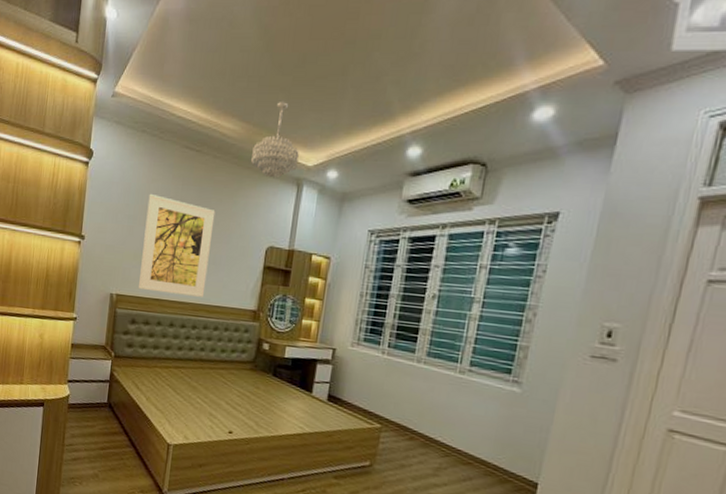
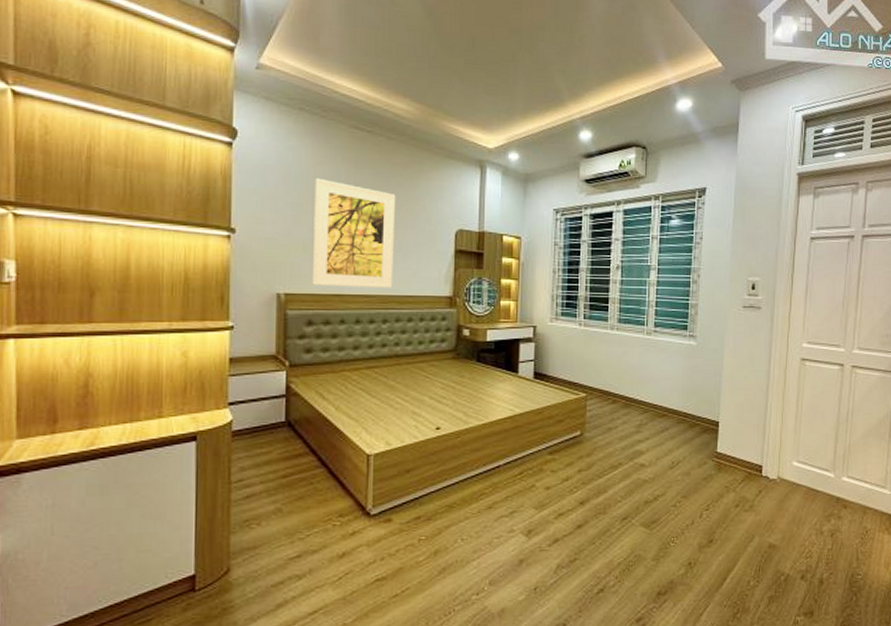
chandelier: present [251,102,299,178] -> none [430,84,479,161]

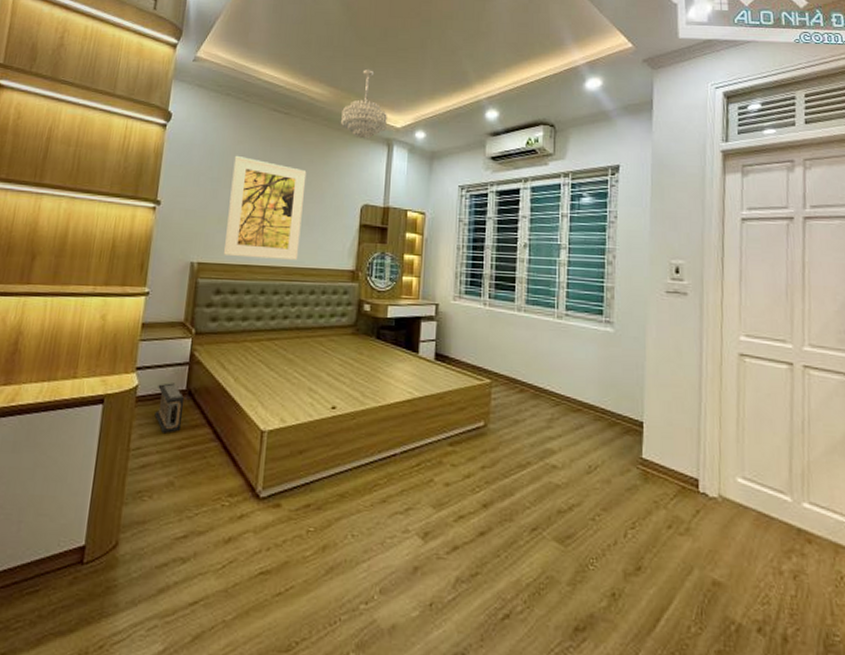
speaker: none [254,416,285,464] -> present [154,383,185,433]
chandelier: none [430,84,479,161] -> present [341,70,387,139]

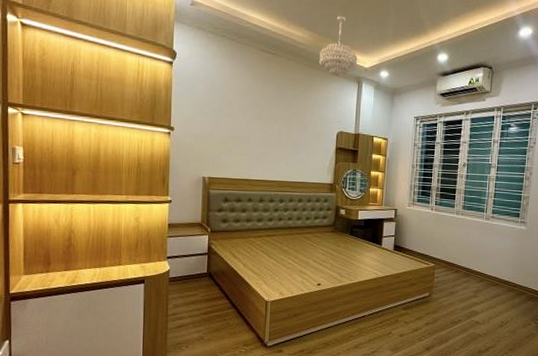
speaker: present [154,383,185,433] -> none [184,268,207,304]
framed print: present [224,155,307,260] -> none [229,89,292,175]

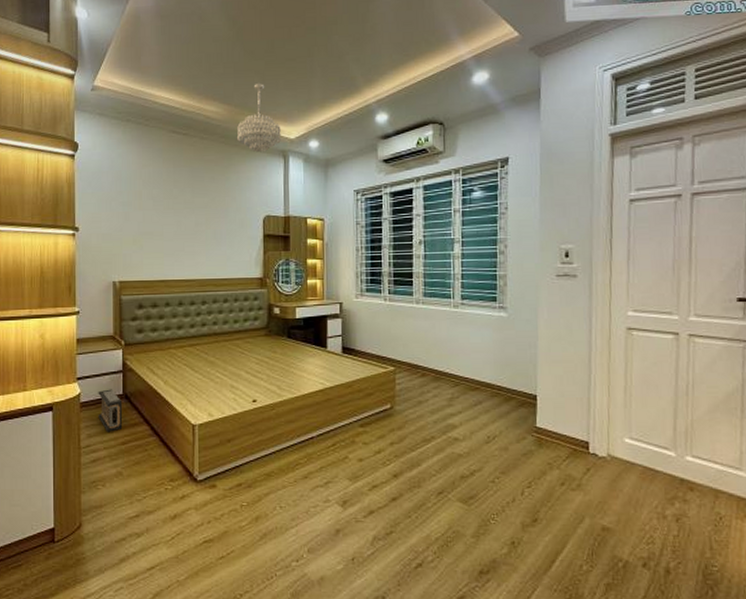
speaker: none [184,268,207,304] -> present [98,389,123,432]

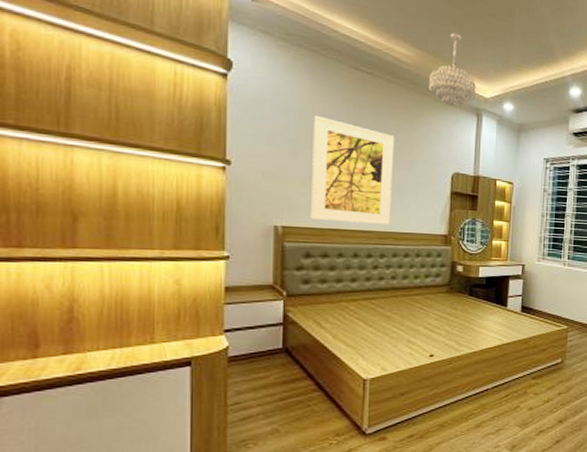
speaker: present [98,389,123,432] -> none [251,342,282,388]
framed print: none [141,178,210,274] -> present [311,115,395,225]

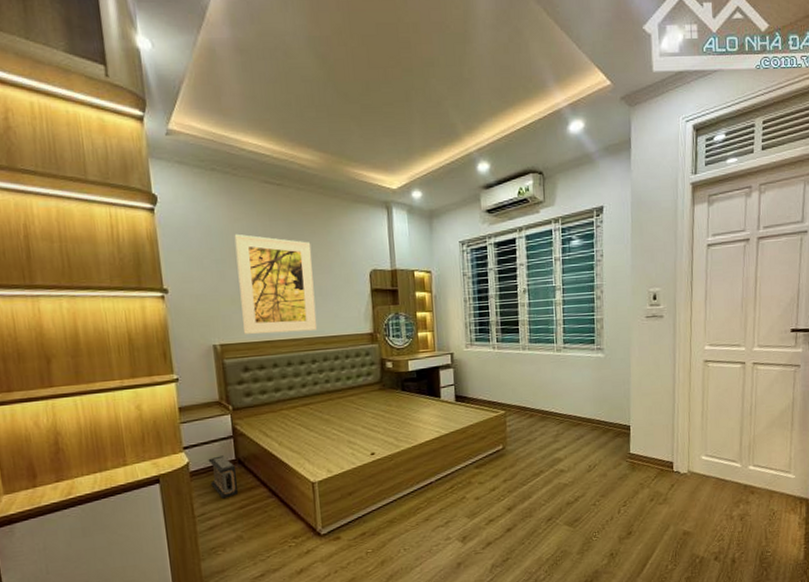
speaker: none [251,342,282,388] -> present [208,455,238,499]
chandelier: present [429,33,476,107] -> none [335,129,383,204]

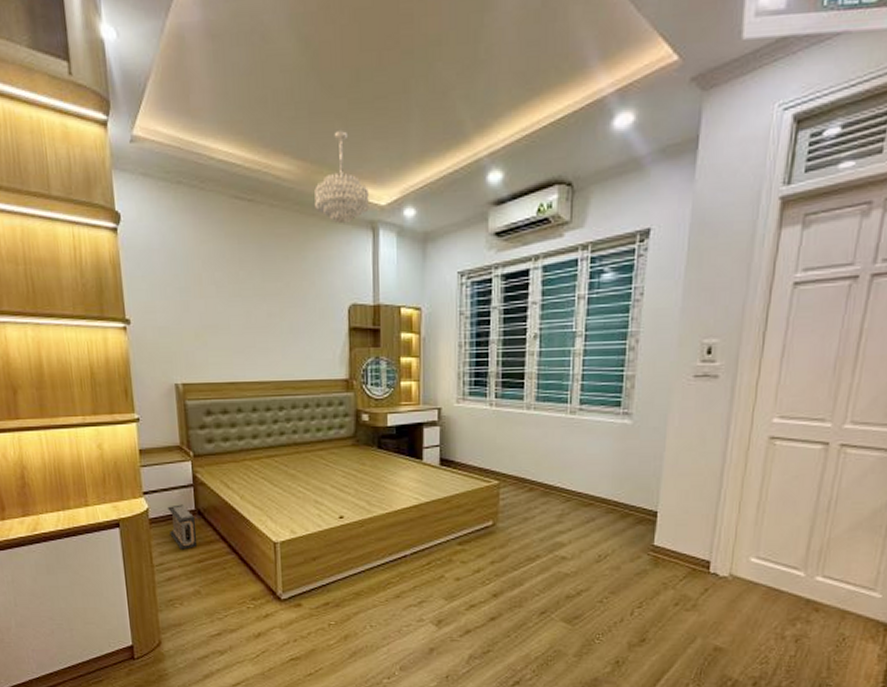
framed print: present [234,233,318,334] -> none [200,258,287,374]
chandelier: none [335,129,383,204] -> present [314,131,369,224]

